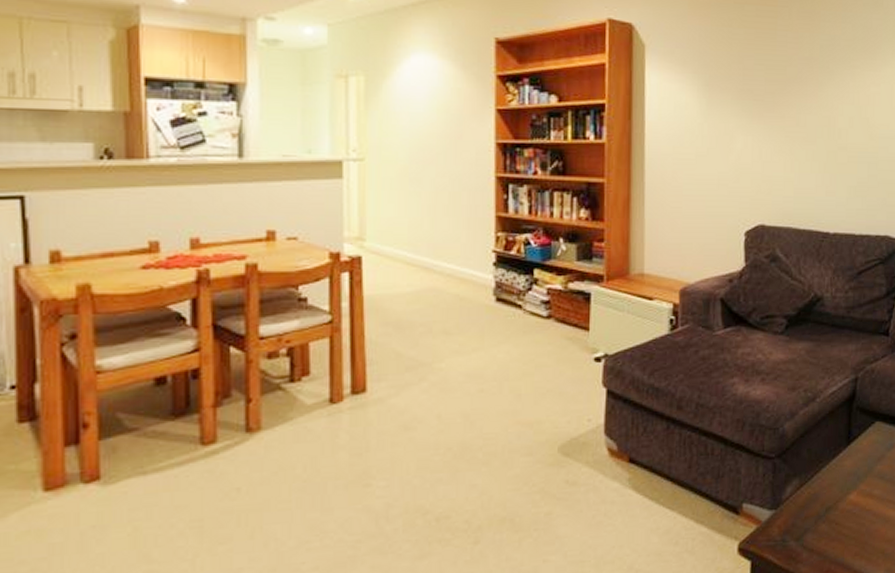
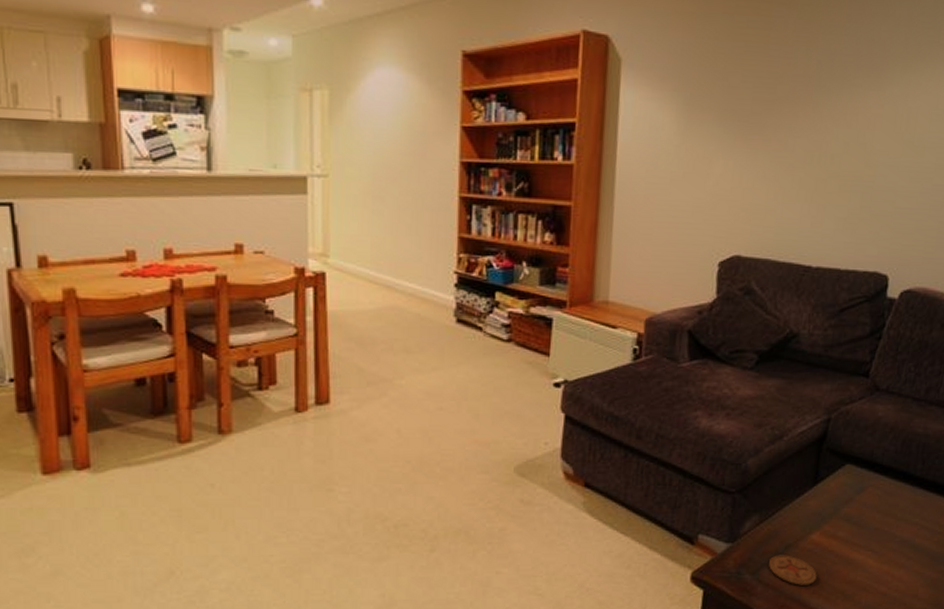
coaster: none [812,517,858,548] -> present [769,555,817,585]

